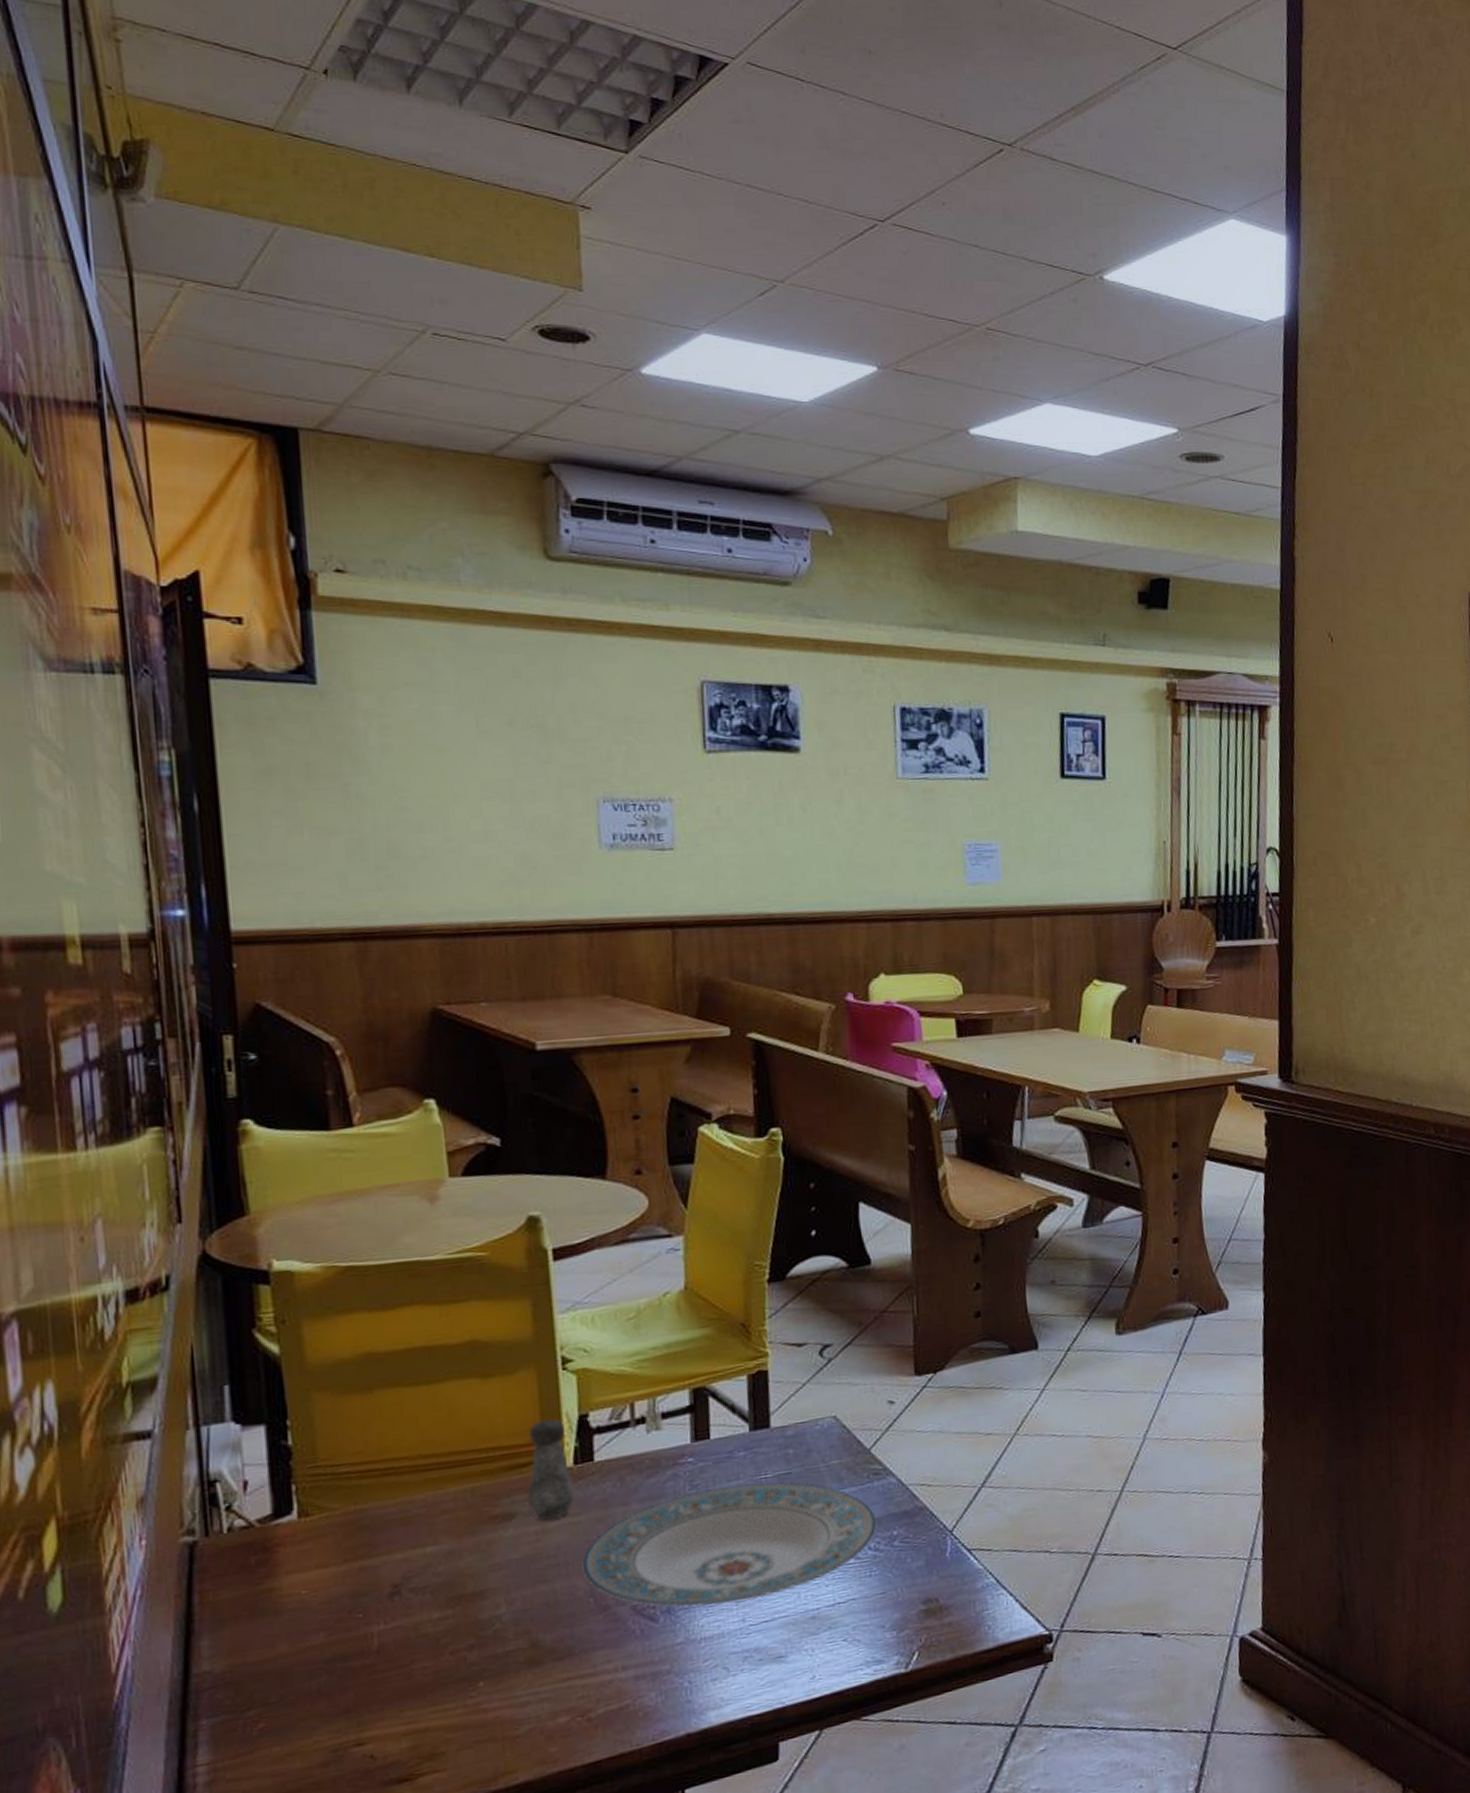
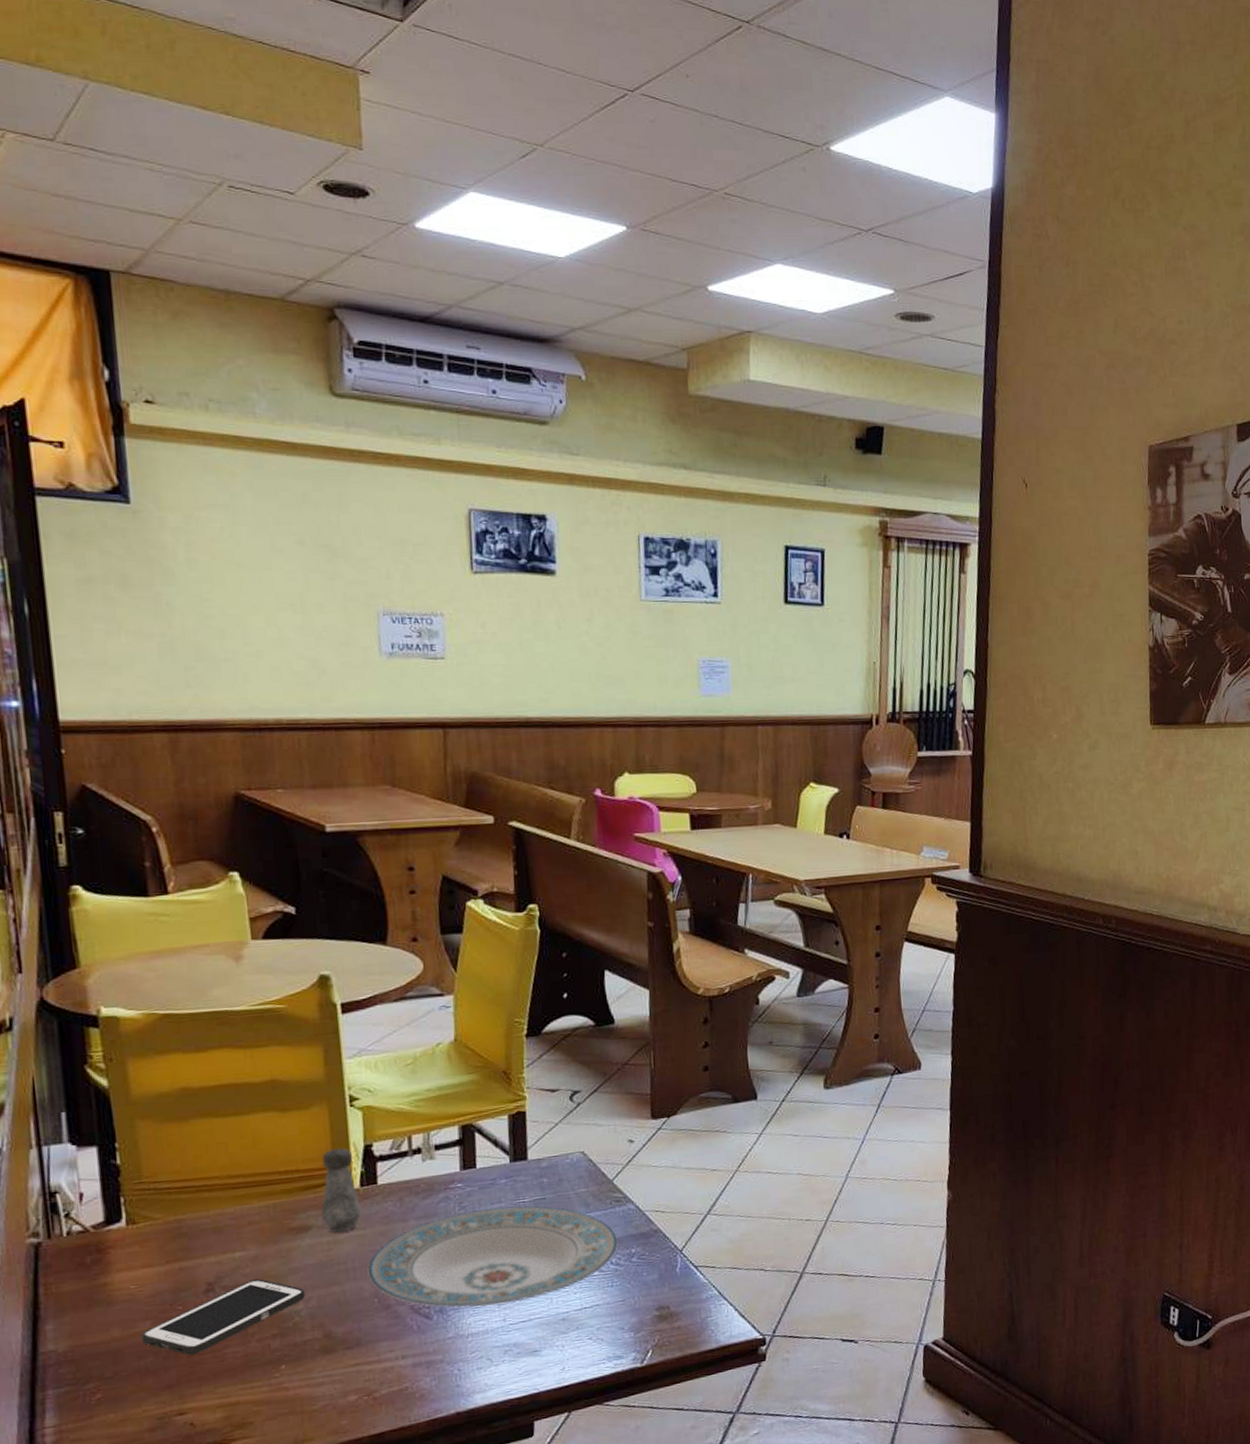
cell phone: none [313,1578,508,1673] -> present [141,1279,305,1356]

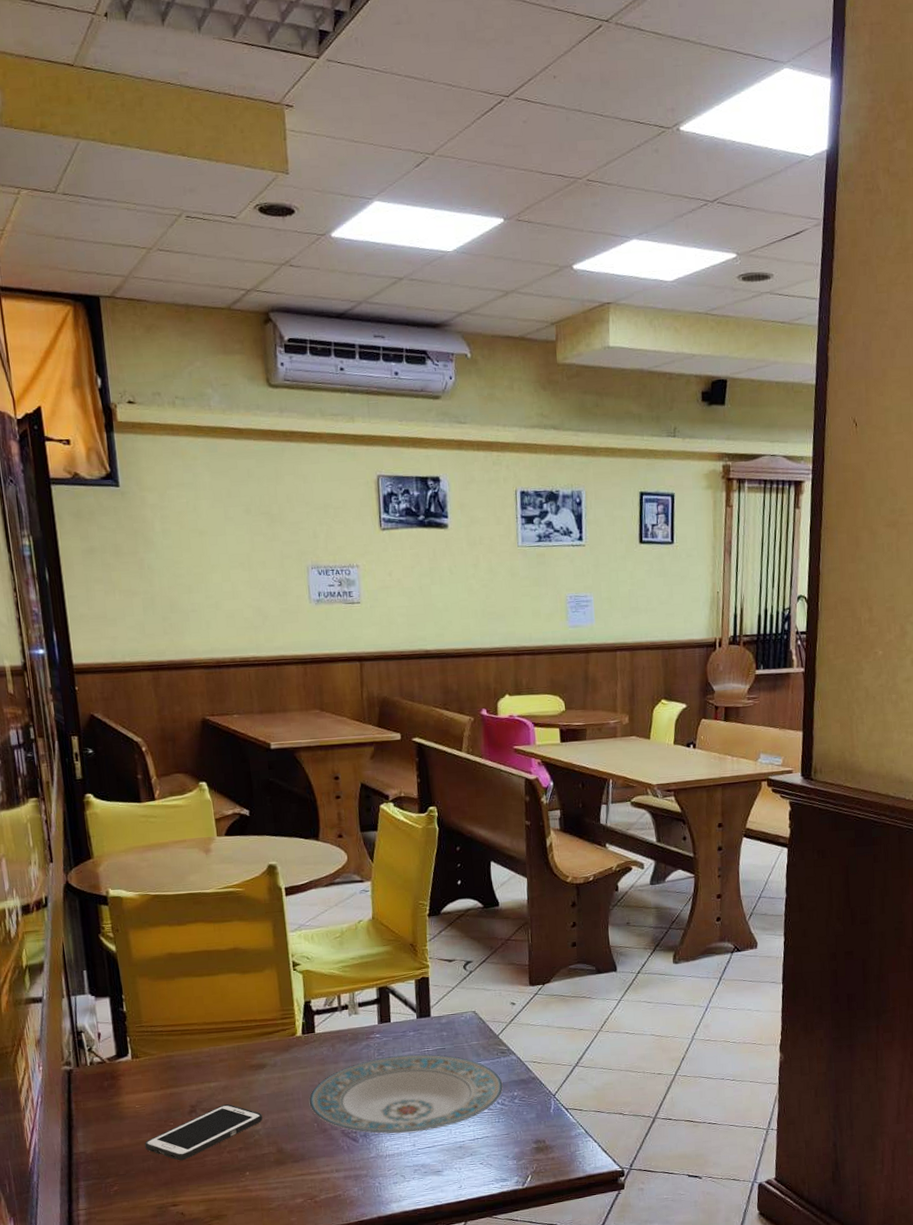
salt shaker: present [320,1148,361,1233] -> none [272,1003,303,1070]

